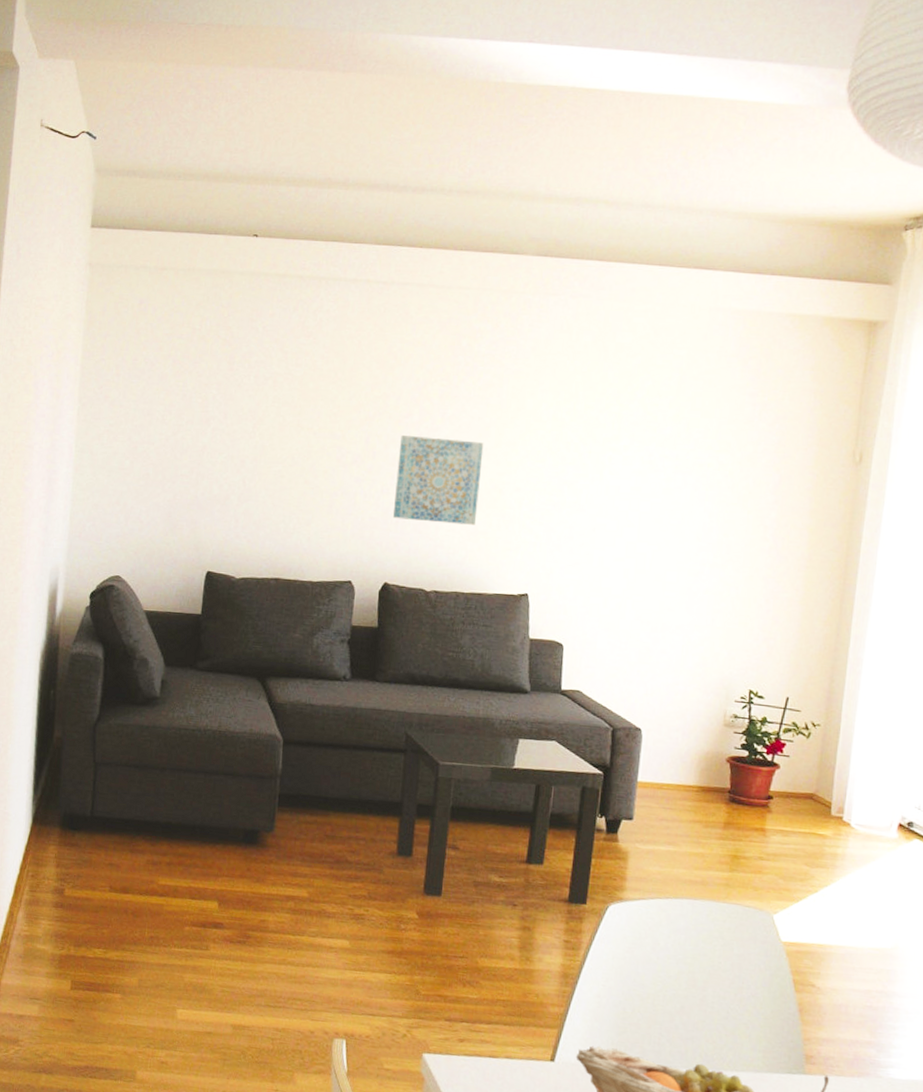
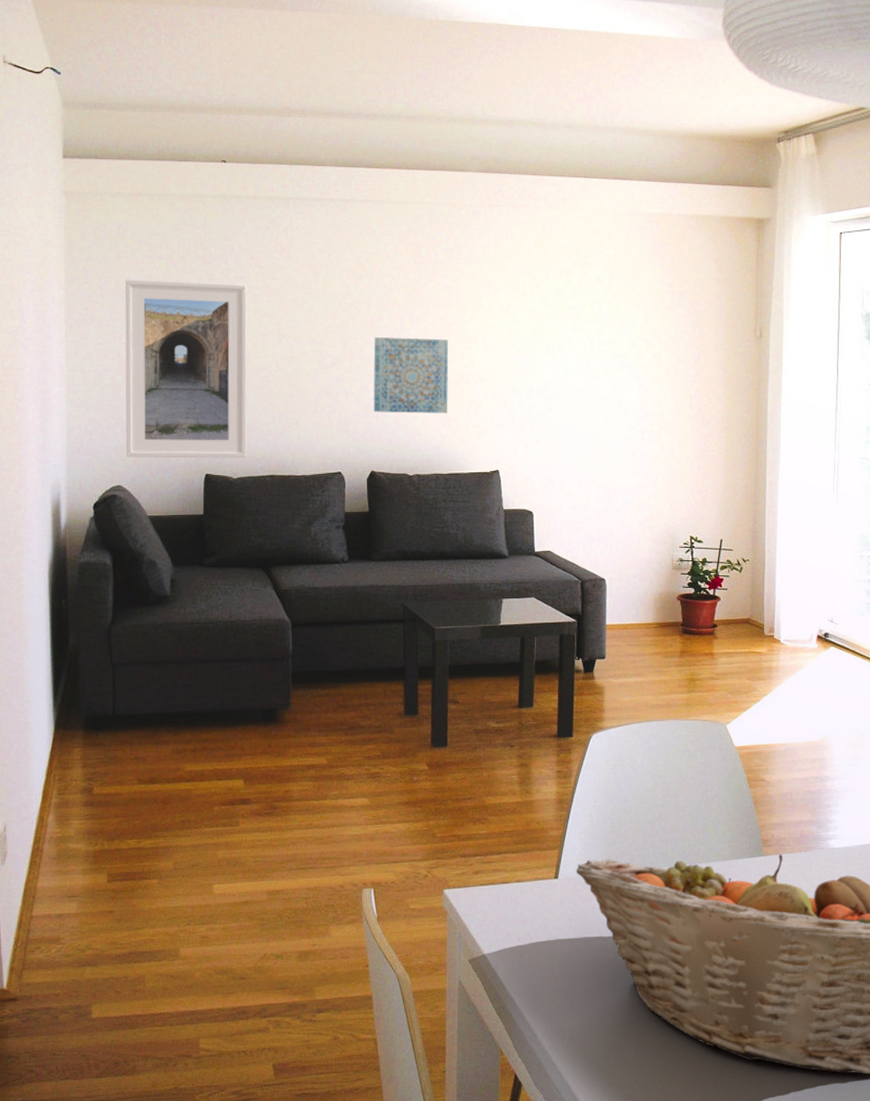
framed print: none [128,358,268,557] -> present [125,279,247,458]

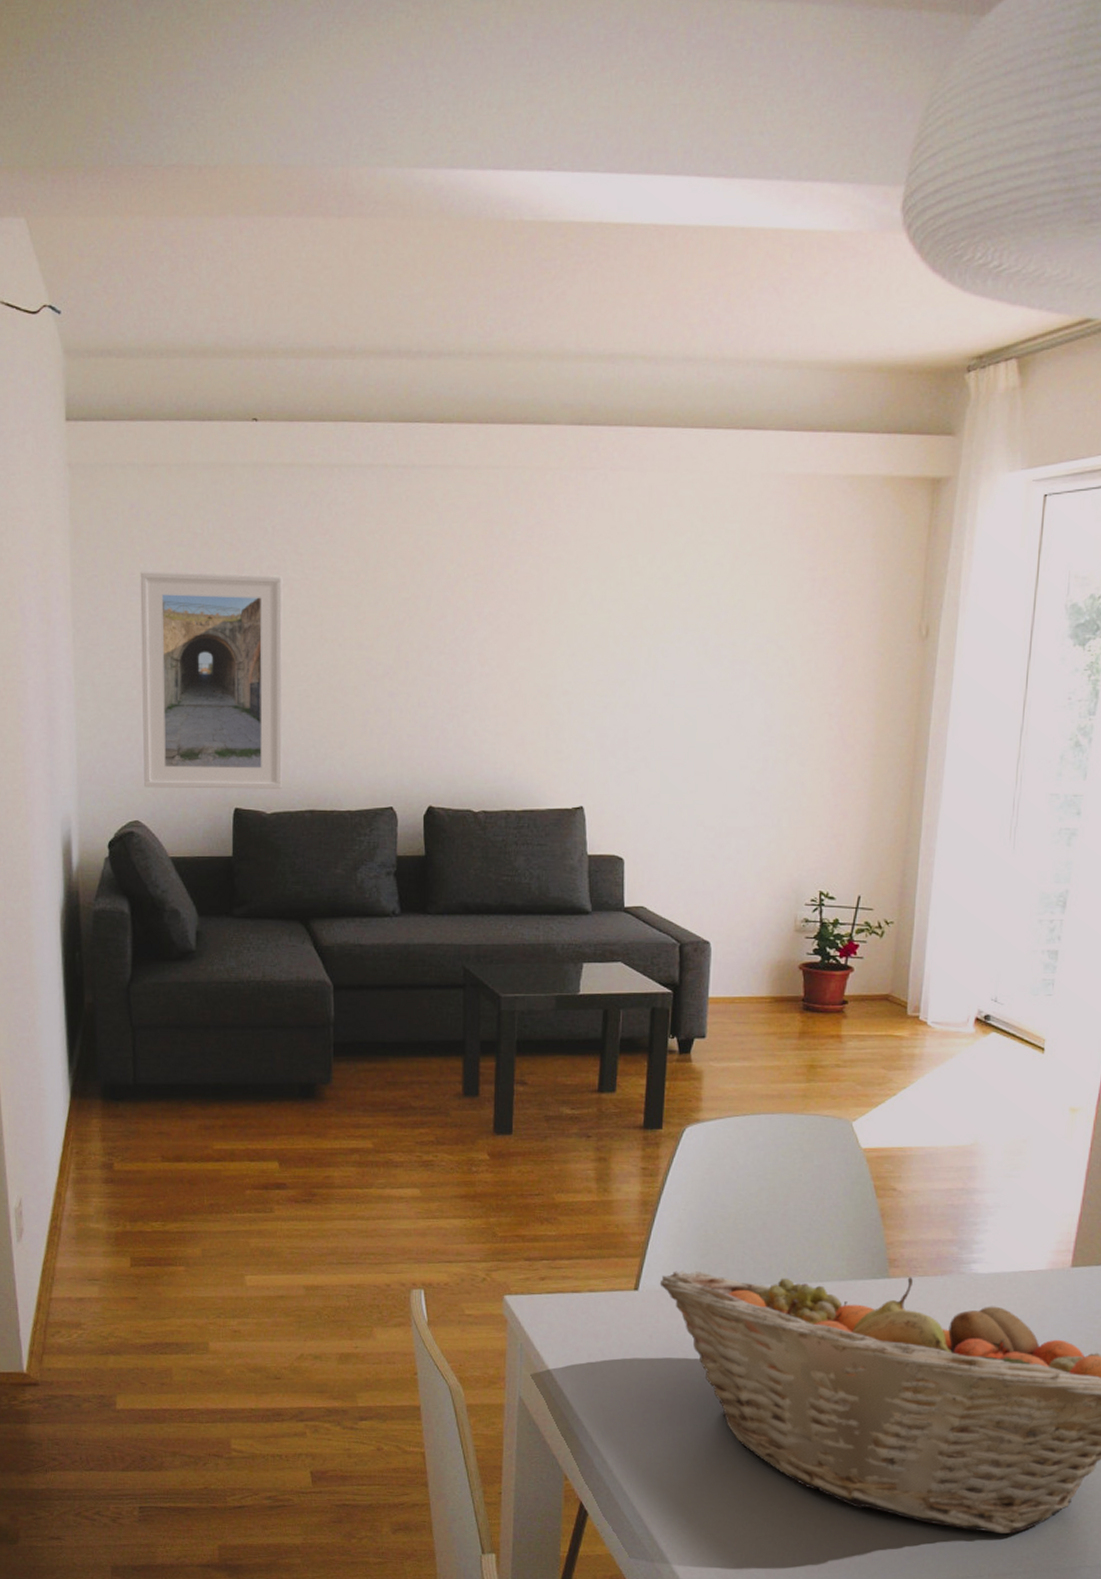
wall art: present [373,336,449,413] -> none [432,639,526,736]

